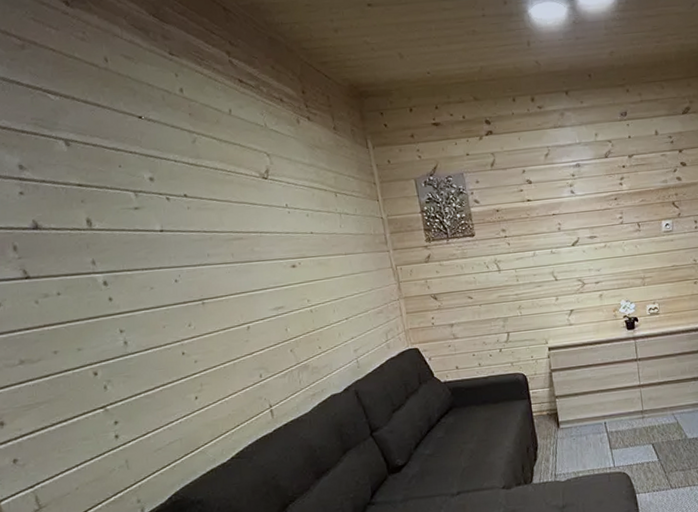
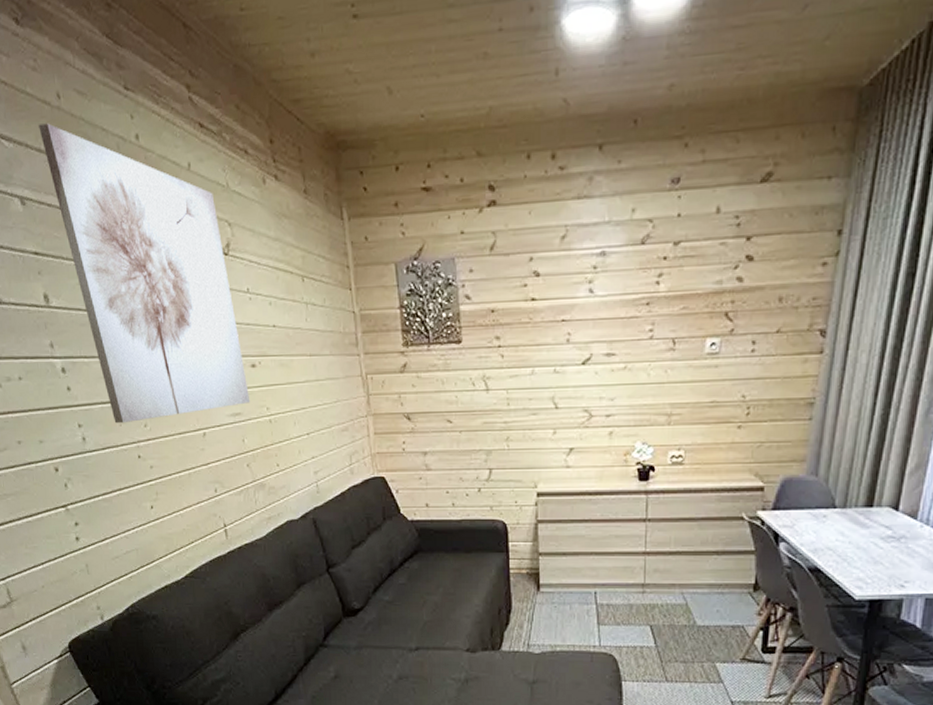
wall art: none [86,81,292,326] -> present [38,123,251,424]

